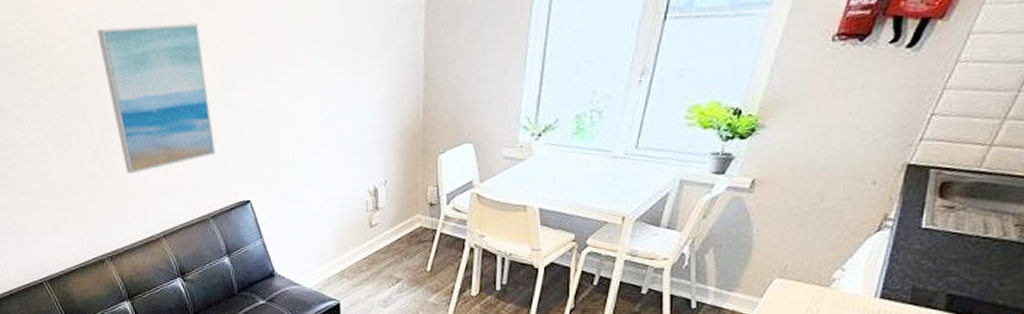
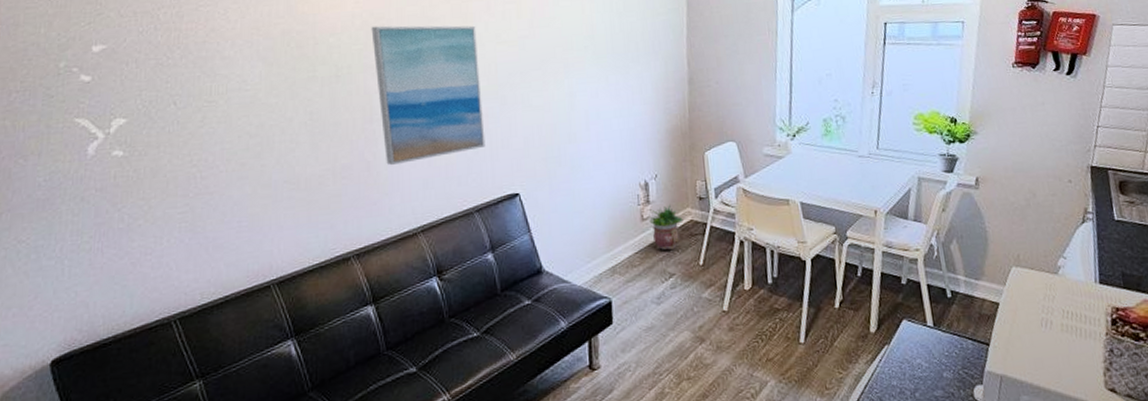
potted plant: none [378,211,412,257] -> present [649,204,683,251]

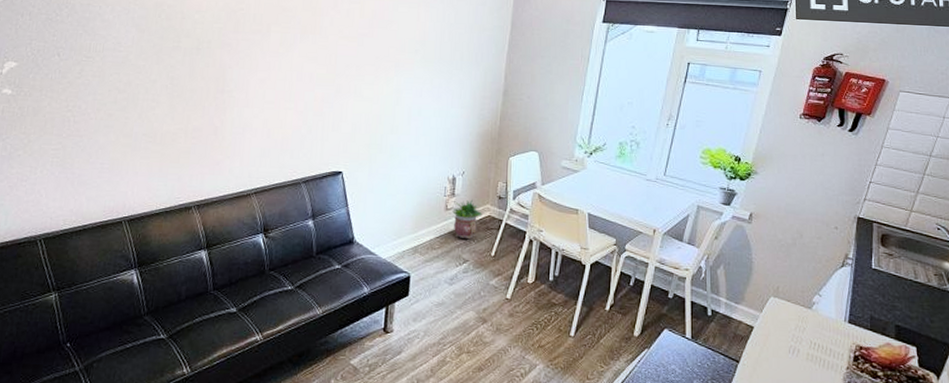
wall art: present [371,25,486,166] -> none [231,9,323,133]

